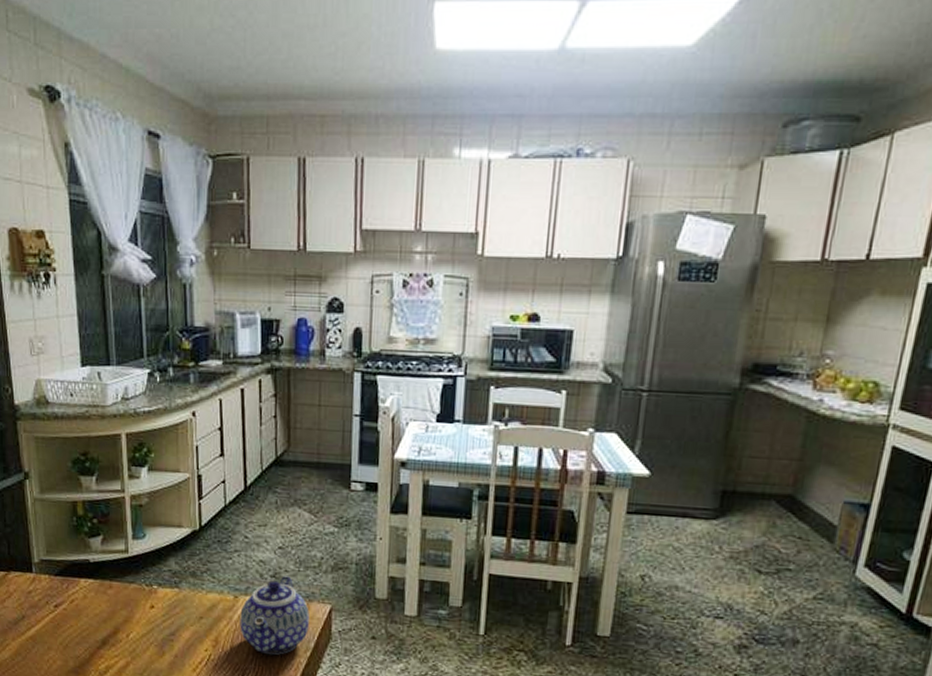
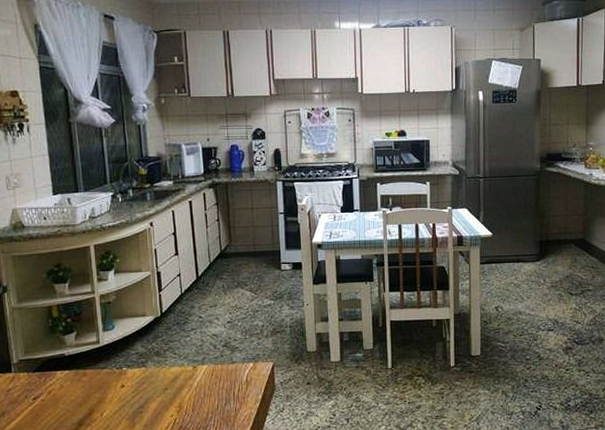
teapot: present [240,576,309,655] -> none [199,344,256,411]

